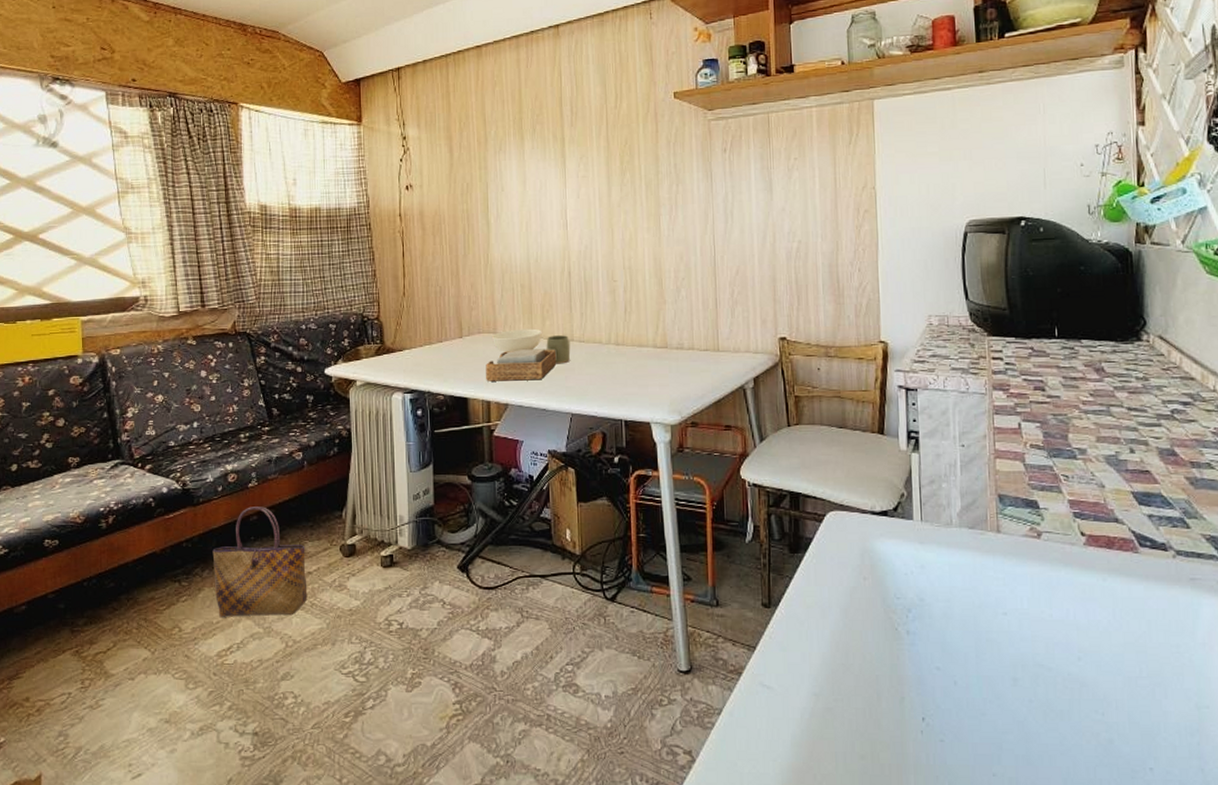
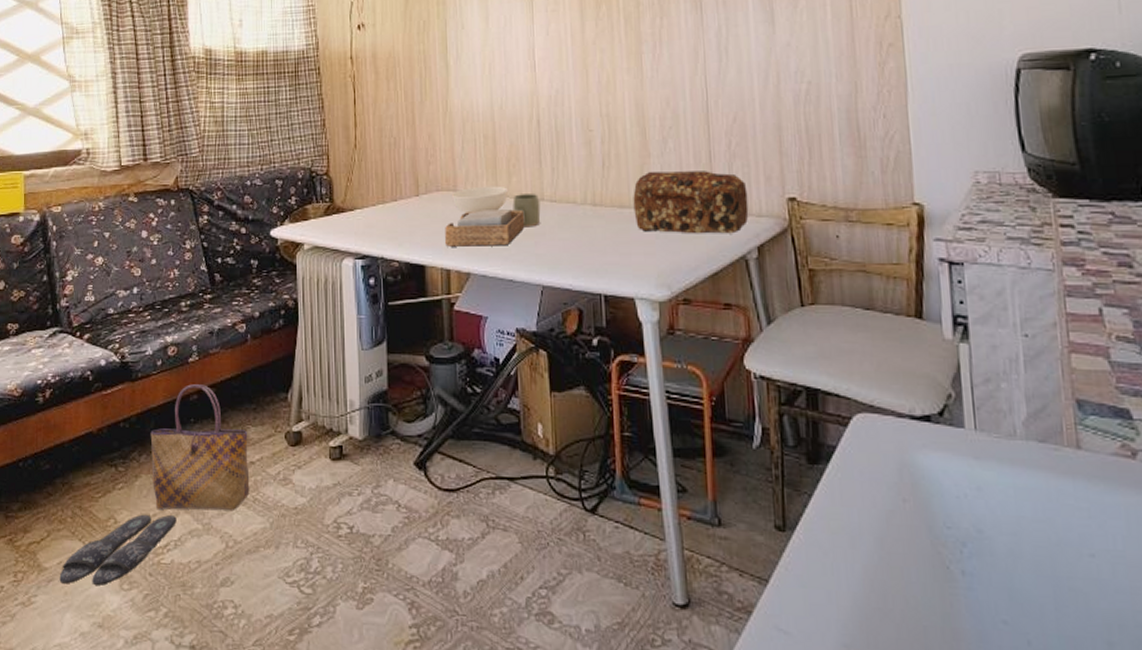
slippers: none [126,622,239,687] -> present [59,514,177,585]
bread loaf: none [650,315,747,369] -> present [633,171,749,234]

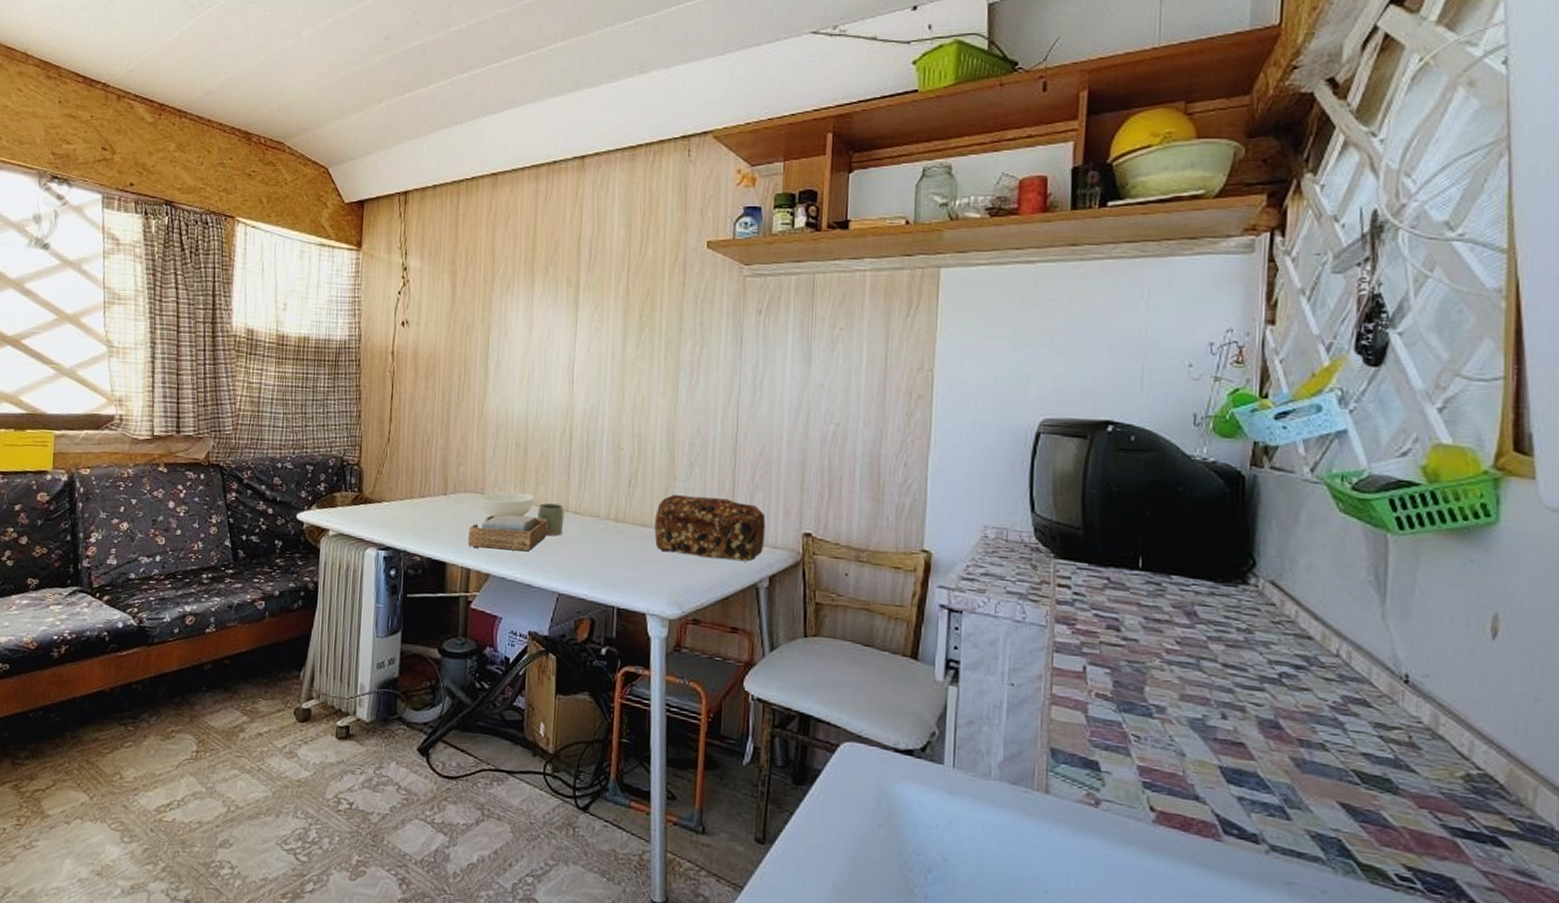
slippers: present [59,514,177,585] -> none [61,773,181,836]
tote bag: present [150,384,250,511] -> none [160,654,258,777]

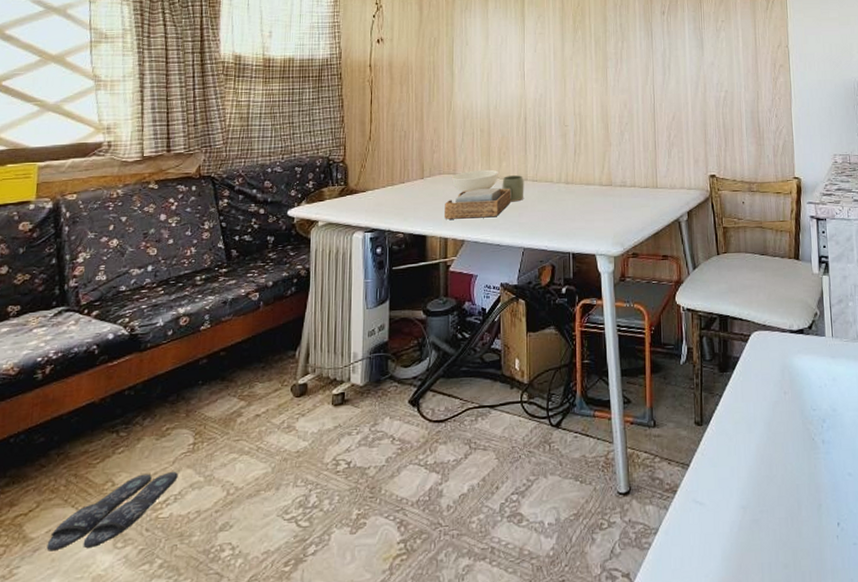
slippers: none [61,773,181,836] -> present [46,472,178,551]
bread loaf: present [654,494,766,562] -> none [597,156,682,204]

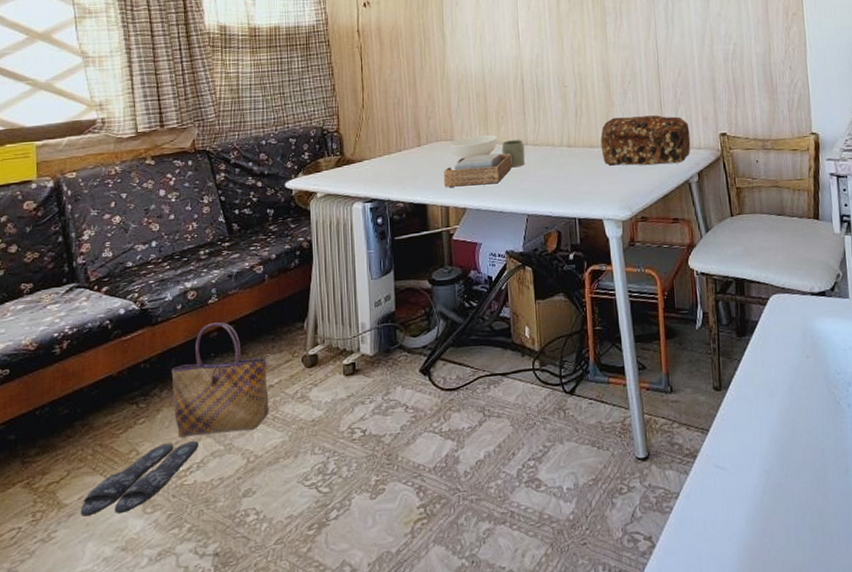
tote bag: none [155,349,255,469] -> present [171,322,269,438]
bread loaf: none [597,156,682,204] -> present [600,115,691,166]

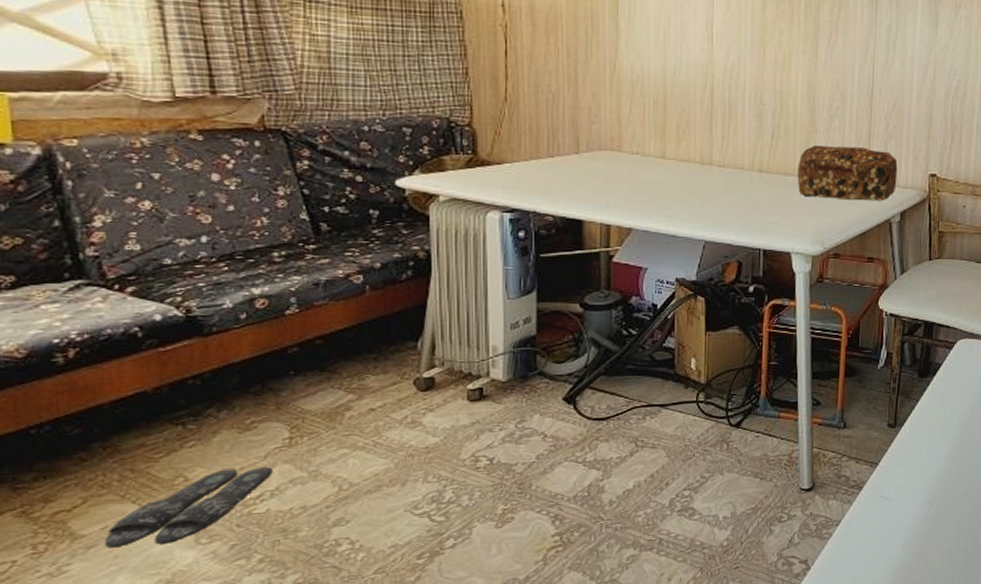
tote bag: present [171,322,269,438] -> none [232,337,369,464]
napkin holder: present [443,153,512,187] -> none [605,171,692,205]
bowl: present [449,134,499,159] -> none [615,148,677,173]
mug: present [501,140,525,168] -> none [680,158,708,189]

